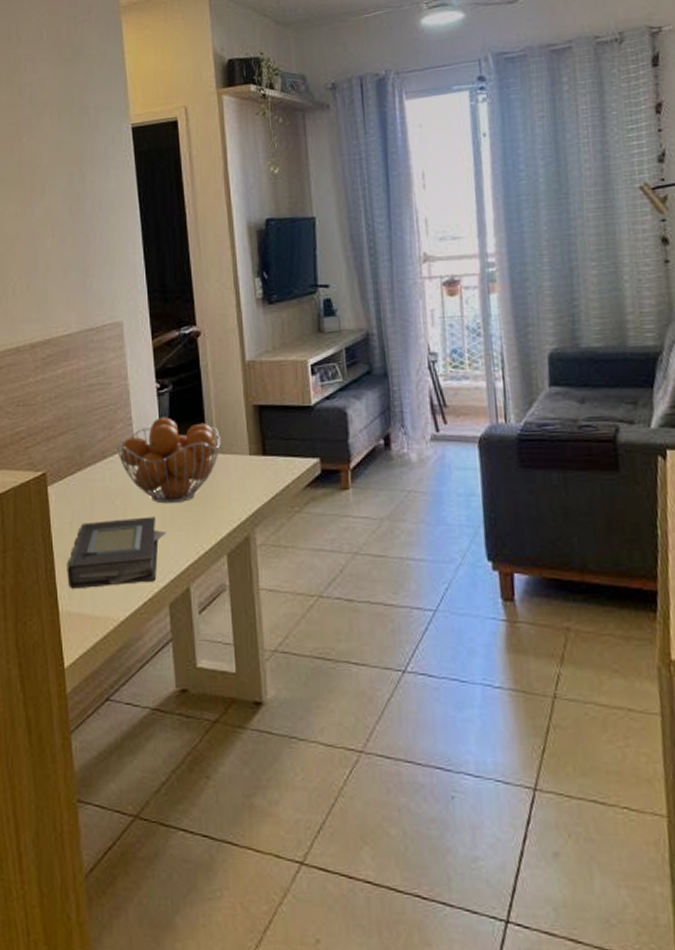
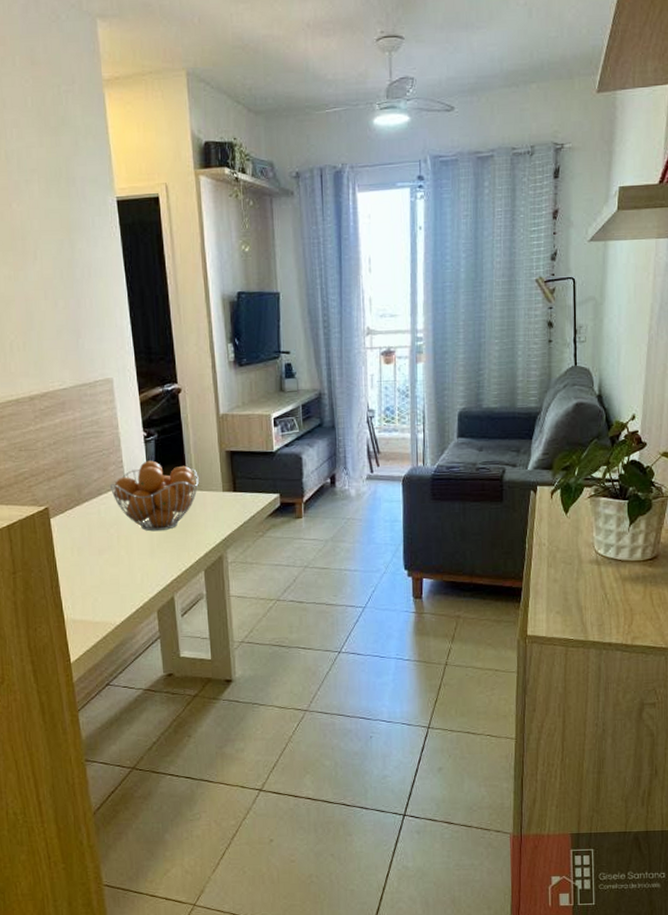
book: present [67,516,167,590] -> none [70,542,155,602]

